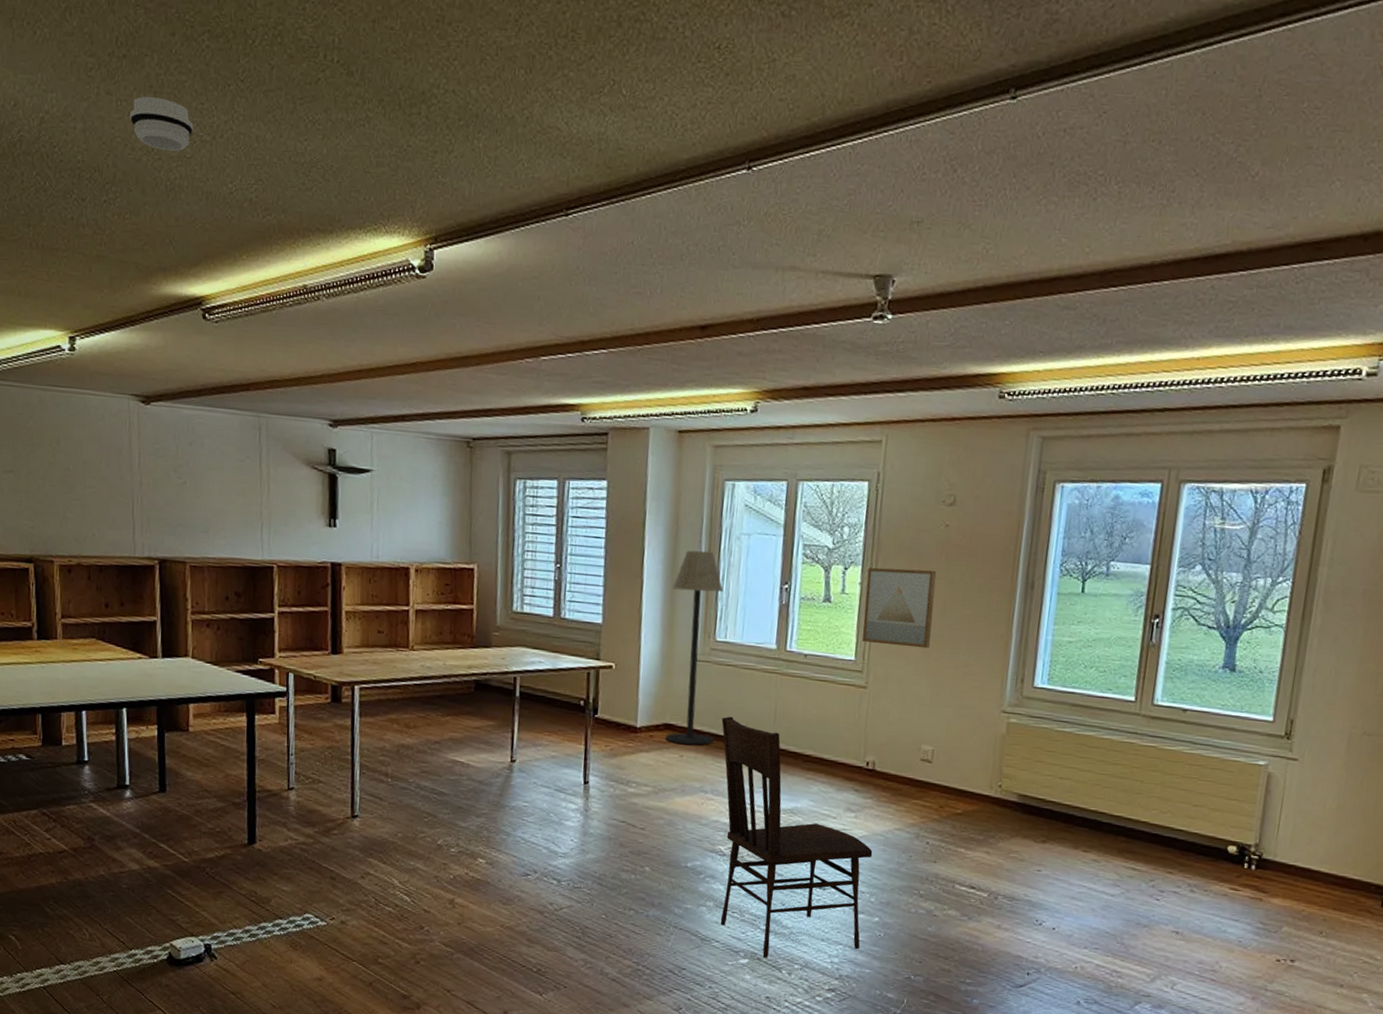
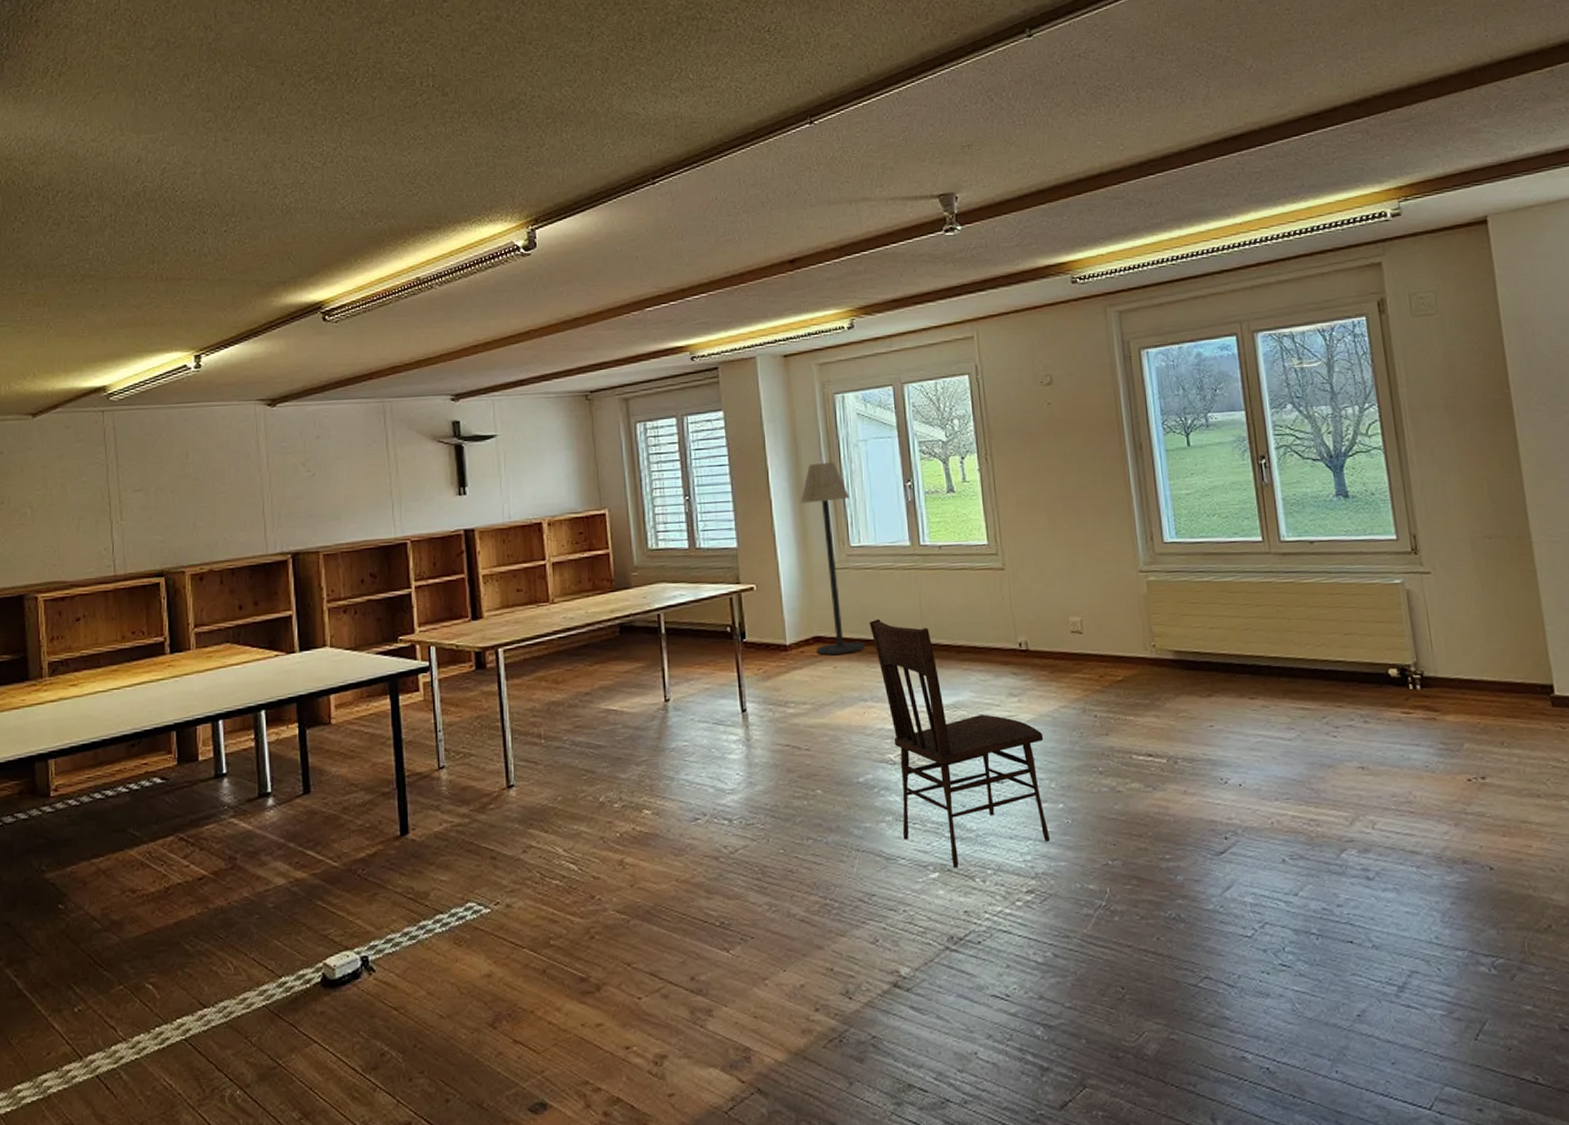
smoke detector: present [129,97,194,151] -> none [245,137,306,180]
wall art: present [862,567,937,649] -> none [984,447,1057,525]

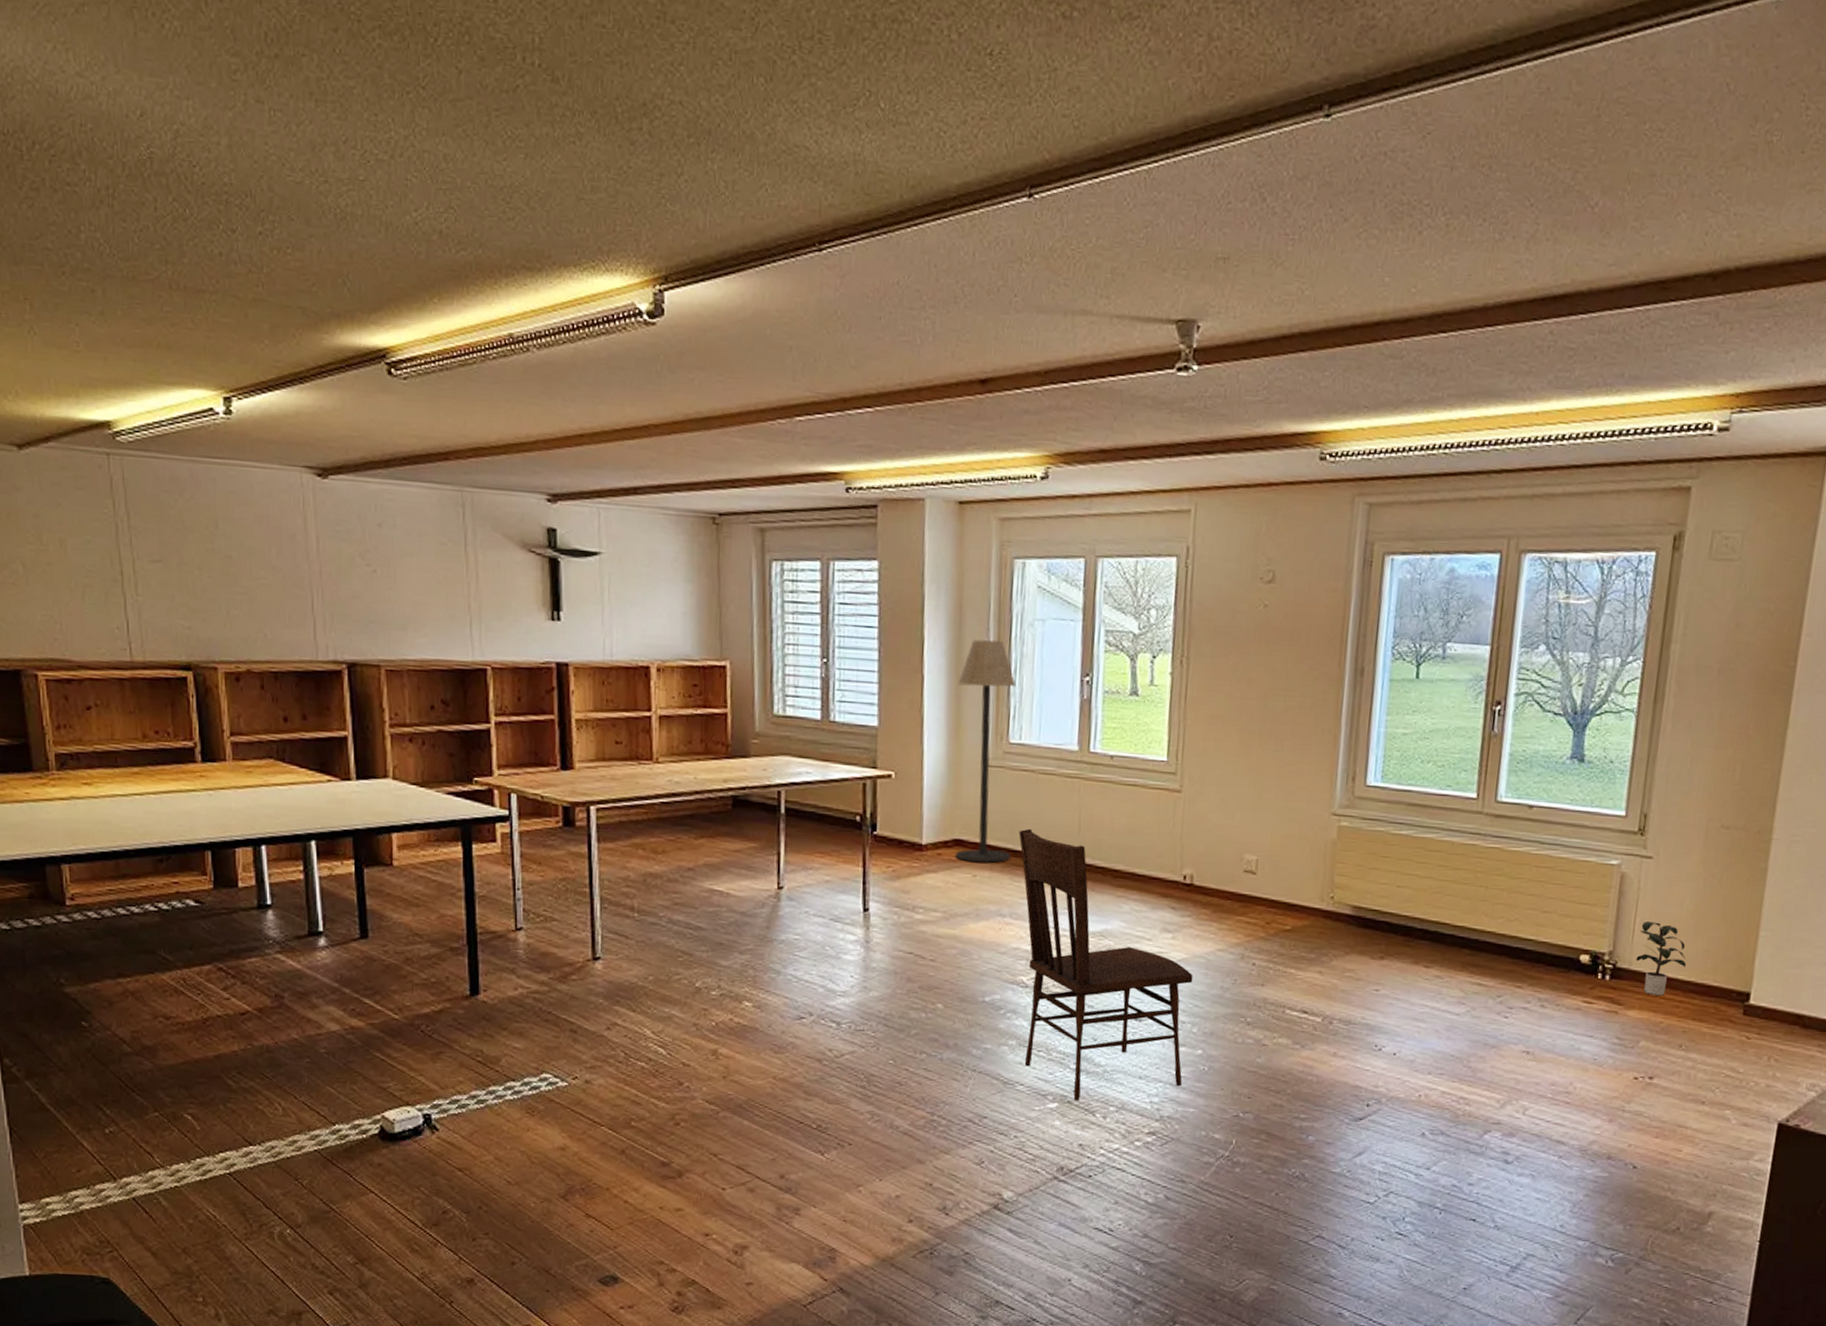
potted plant: none [1436,630,1487,699] -> present [1636,921,1687,996]

